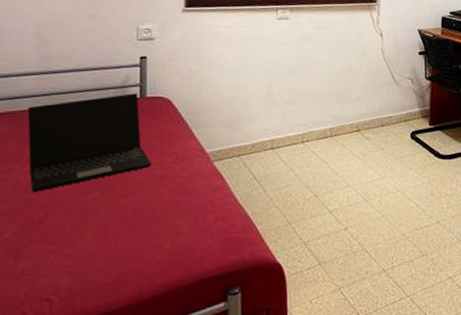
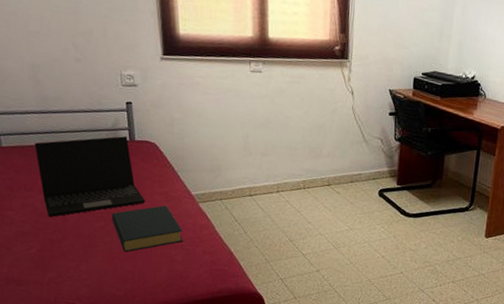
hardback book: none [109,167,193,228] -> present [112,205,184,253]

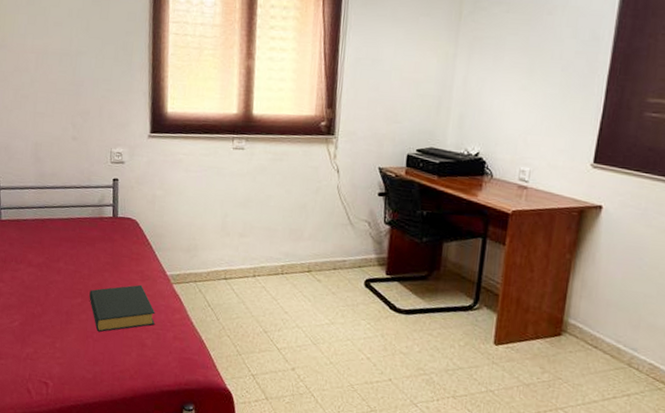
laptop: present [34,136,146,217] -> none [28,212,122,291]

